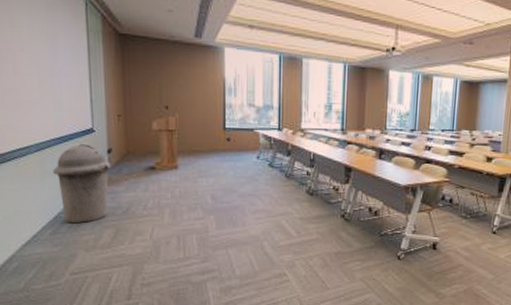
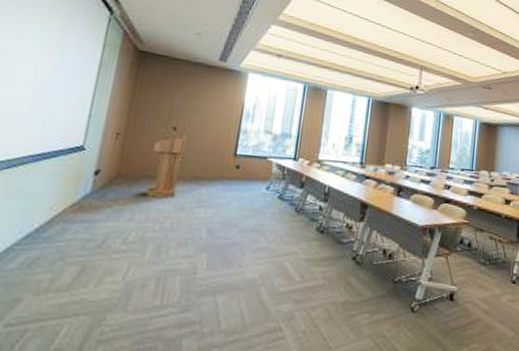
trash can: present [53,144,112,224] -> none [18,163,96,259]

